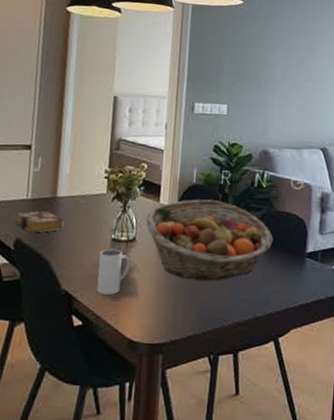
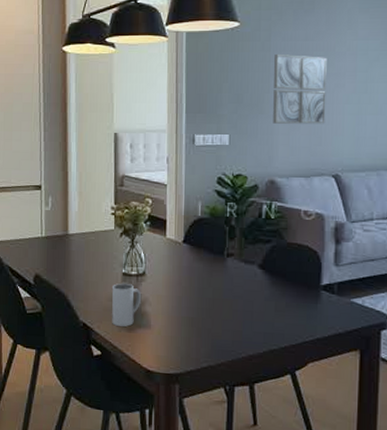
book: present [15,210,65,233] -> none [33,247,77,269]
fruit basket: present [145,199,273,281] -> none [153,232,285,314]
wall art: none [269,32,320,101] -> present [273,53,327,124]

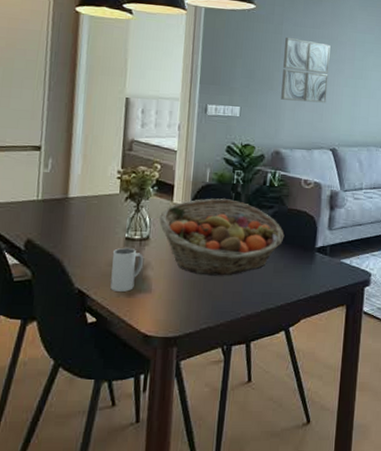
fruit basket: none [153,232,285,314] -> present [158,198,285,276]

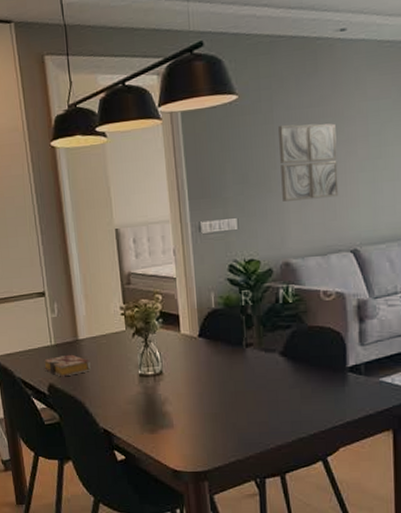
book: none [25,211,77,234] -> present [44,354,91,377]
mug: present [110,247,143,292] -> none [129,384,161,429]
fruit basket: present [158,198,285,276] -> none [168,323,308,407]

